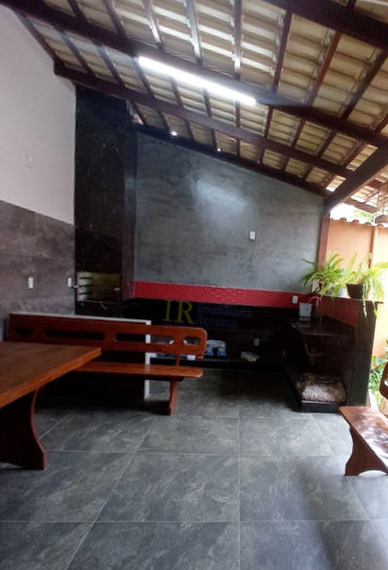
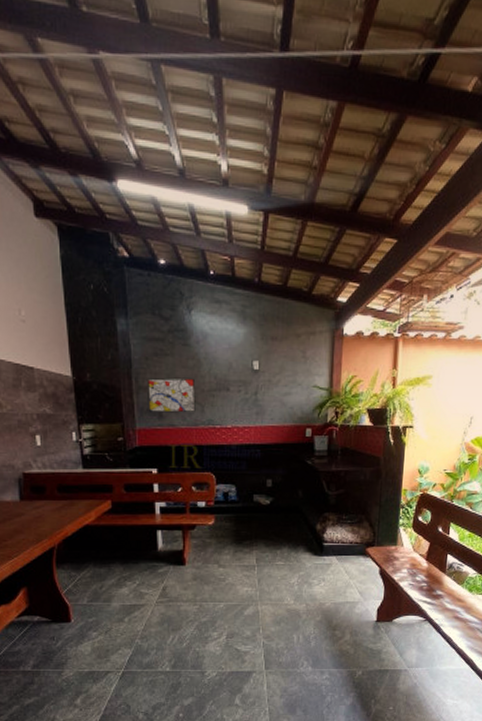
wall art: none [148,235,195,271] -> present [148,377,196,413]

